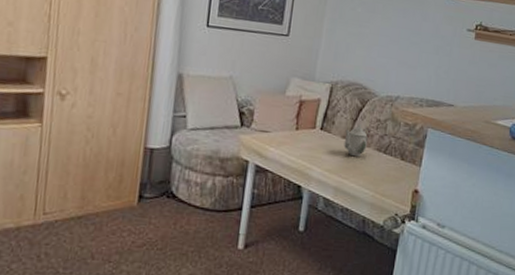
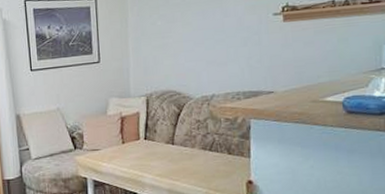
teapot: present [344,123,371,156] -> none [168,127,193,158]

